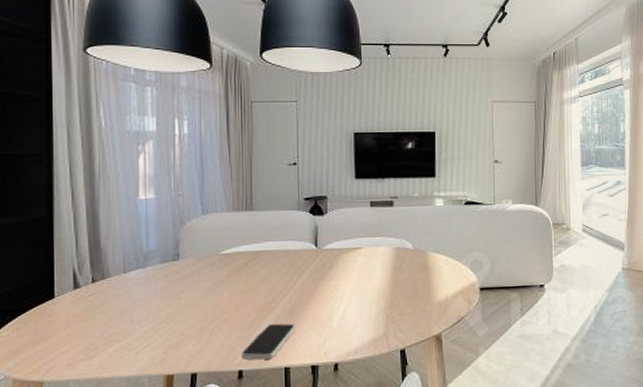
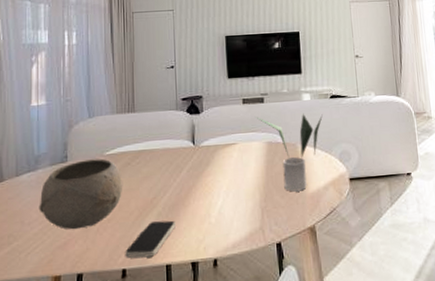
bowl: none [149,258,240,330] -> present [39,158,123,230]
origami bird: none [385,219,456,266] -> present [257,113,323,158]
cup: none [410,264,435,300] -> present [282,157,307,192]

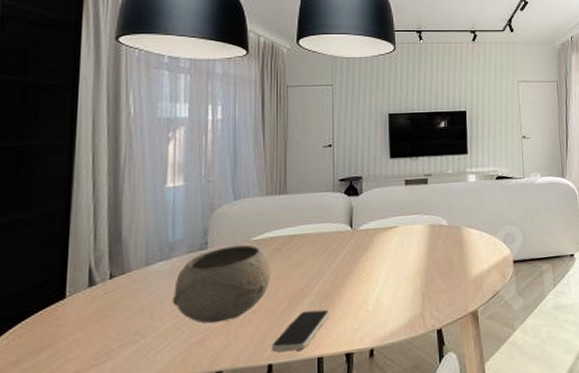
origami bird: present [257,113,323,158] -> none [420,194,488,241]
cup: present [282,157,307,192] -> none [445,240,470,276]

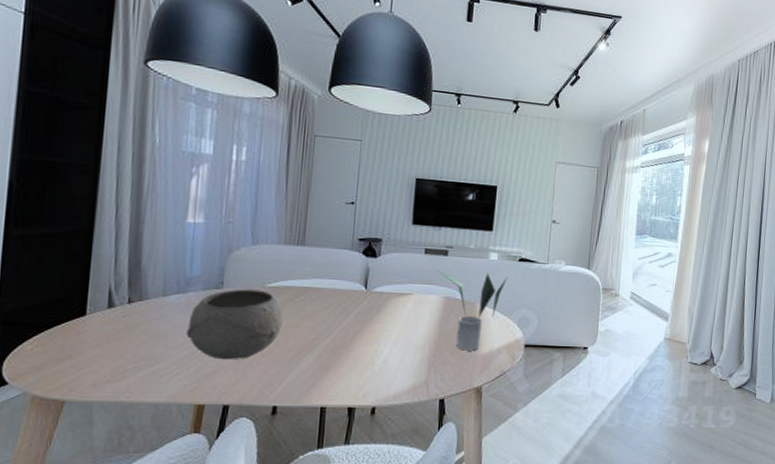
smartphone: present [271,309,329,352] -> none [277,362,336,397]
origami bird: none [420,194,488,241] -> present [438,269,508,318]
cup: none [445,240,470,276] -> present [456,316,482,351]

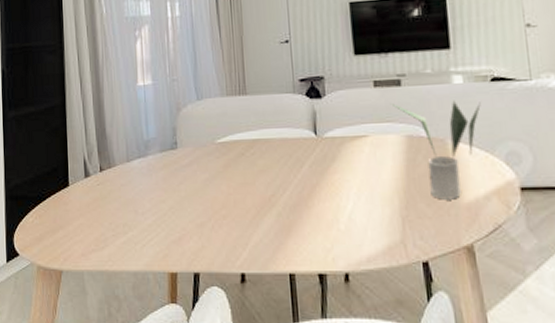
bowl: present [186,289,284,360] -> none [151,147,238,224]

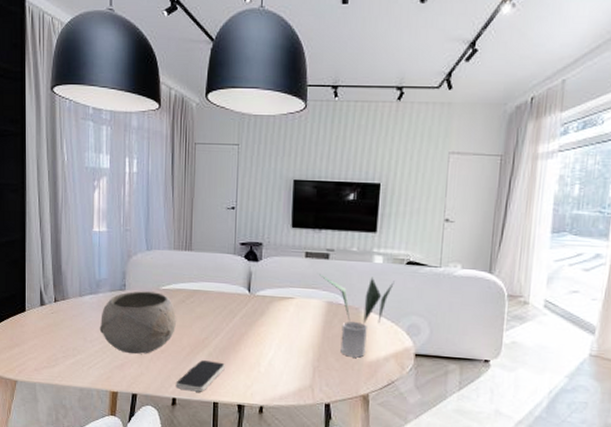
bowl: none [151,147,238,224] -> present [99,291,177,355]
smartphone: none [243,223,298,263] -> present [175,360,225,392]

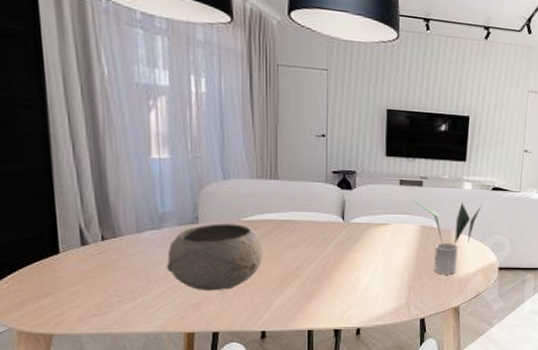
smartphone: present [175,360,225,392] -> none [264,290,319,322]

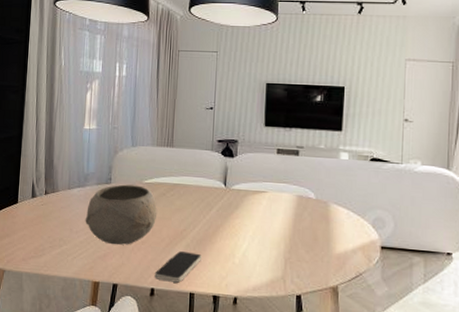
smartphone: none [264,290,319,322] -> present [154,251,202,283]
origami bird: present [413,200,482,245] -> none [290,169,360,217]
cup: present [434,243,458,275] -> none [310,215,335,250]

